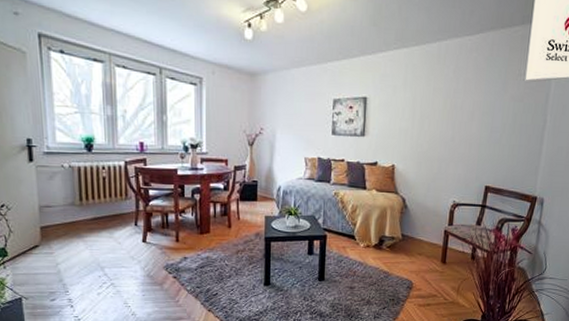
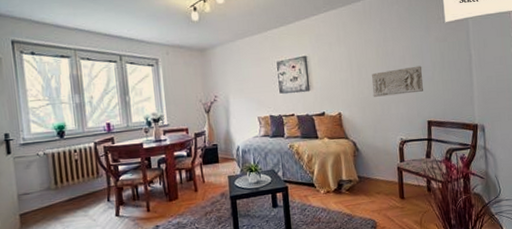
relief sculpture: none [432,124,491,154] -> present [371,65,423,97]

